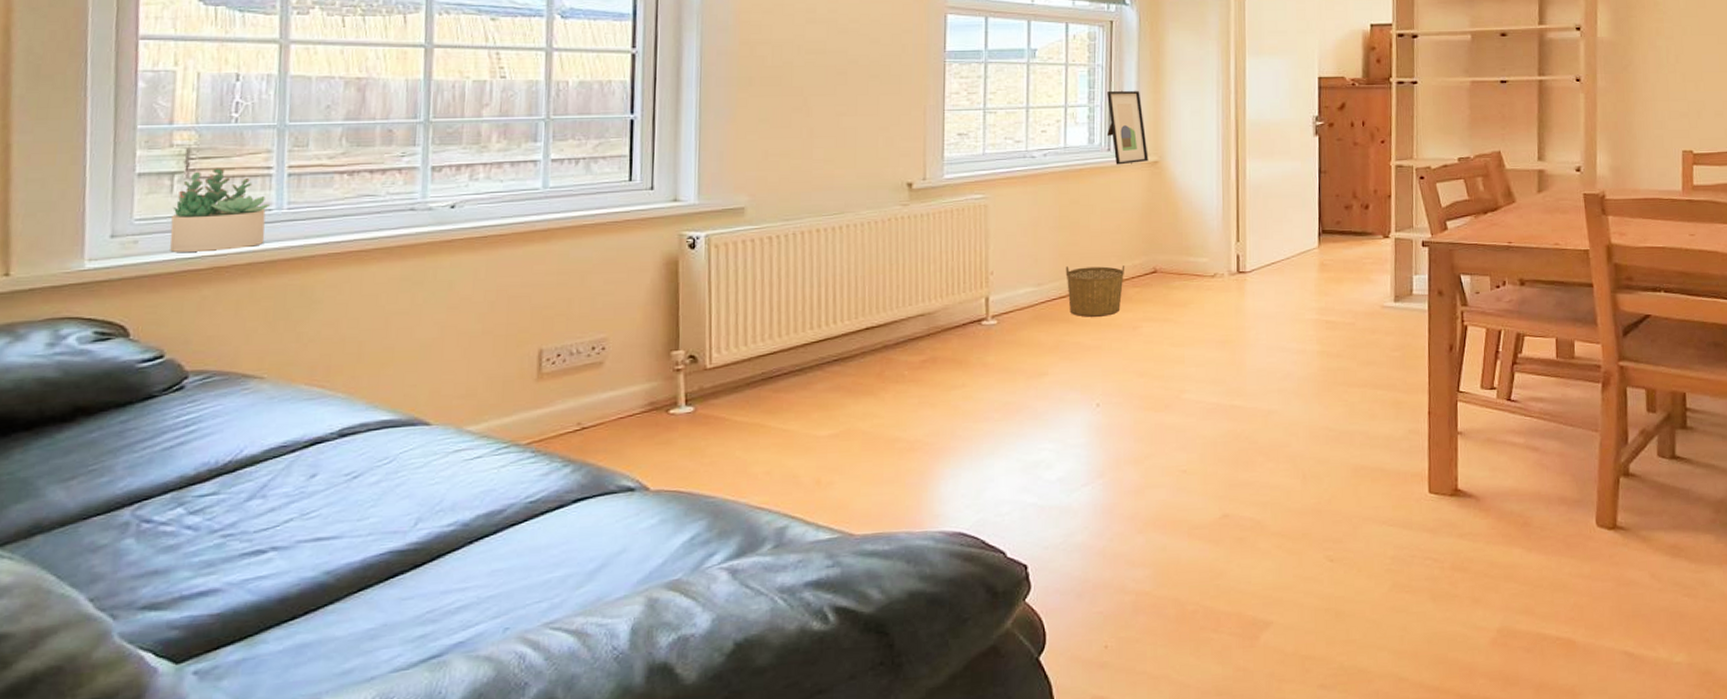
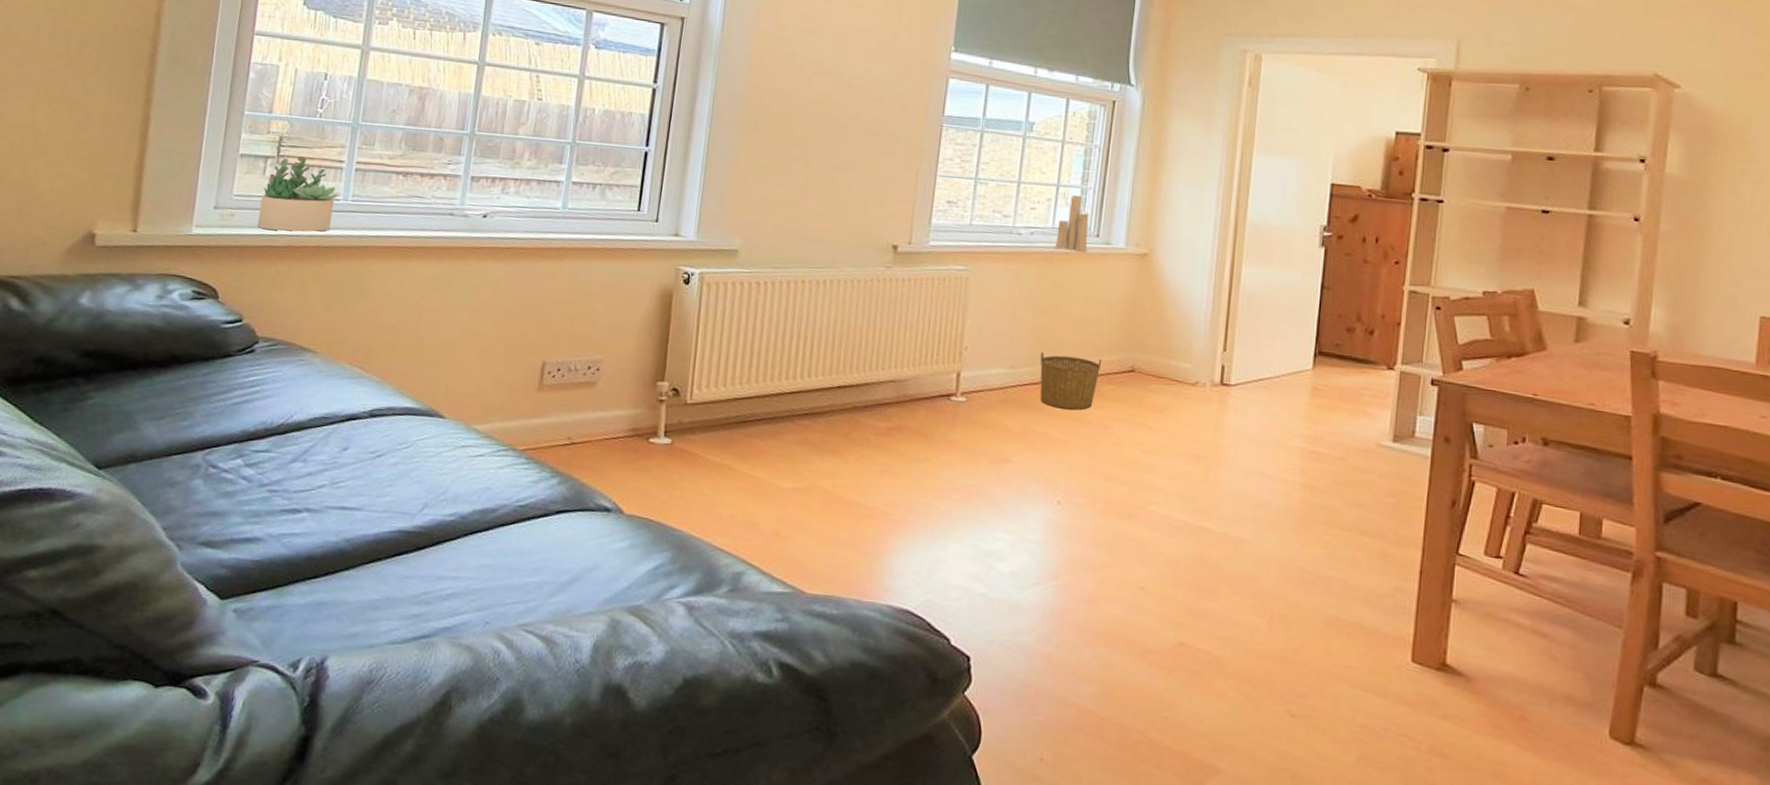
candle: none [1069,107,1100,168] -> present [1055,188,1089,254]
picture frame: present [1107,90,1149,165] -> none [1098,173,1139,254]

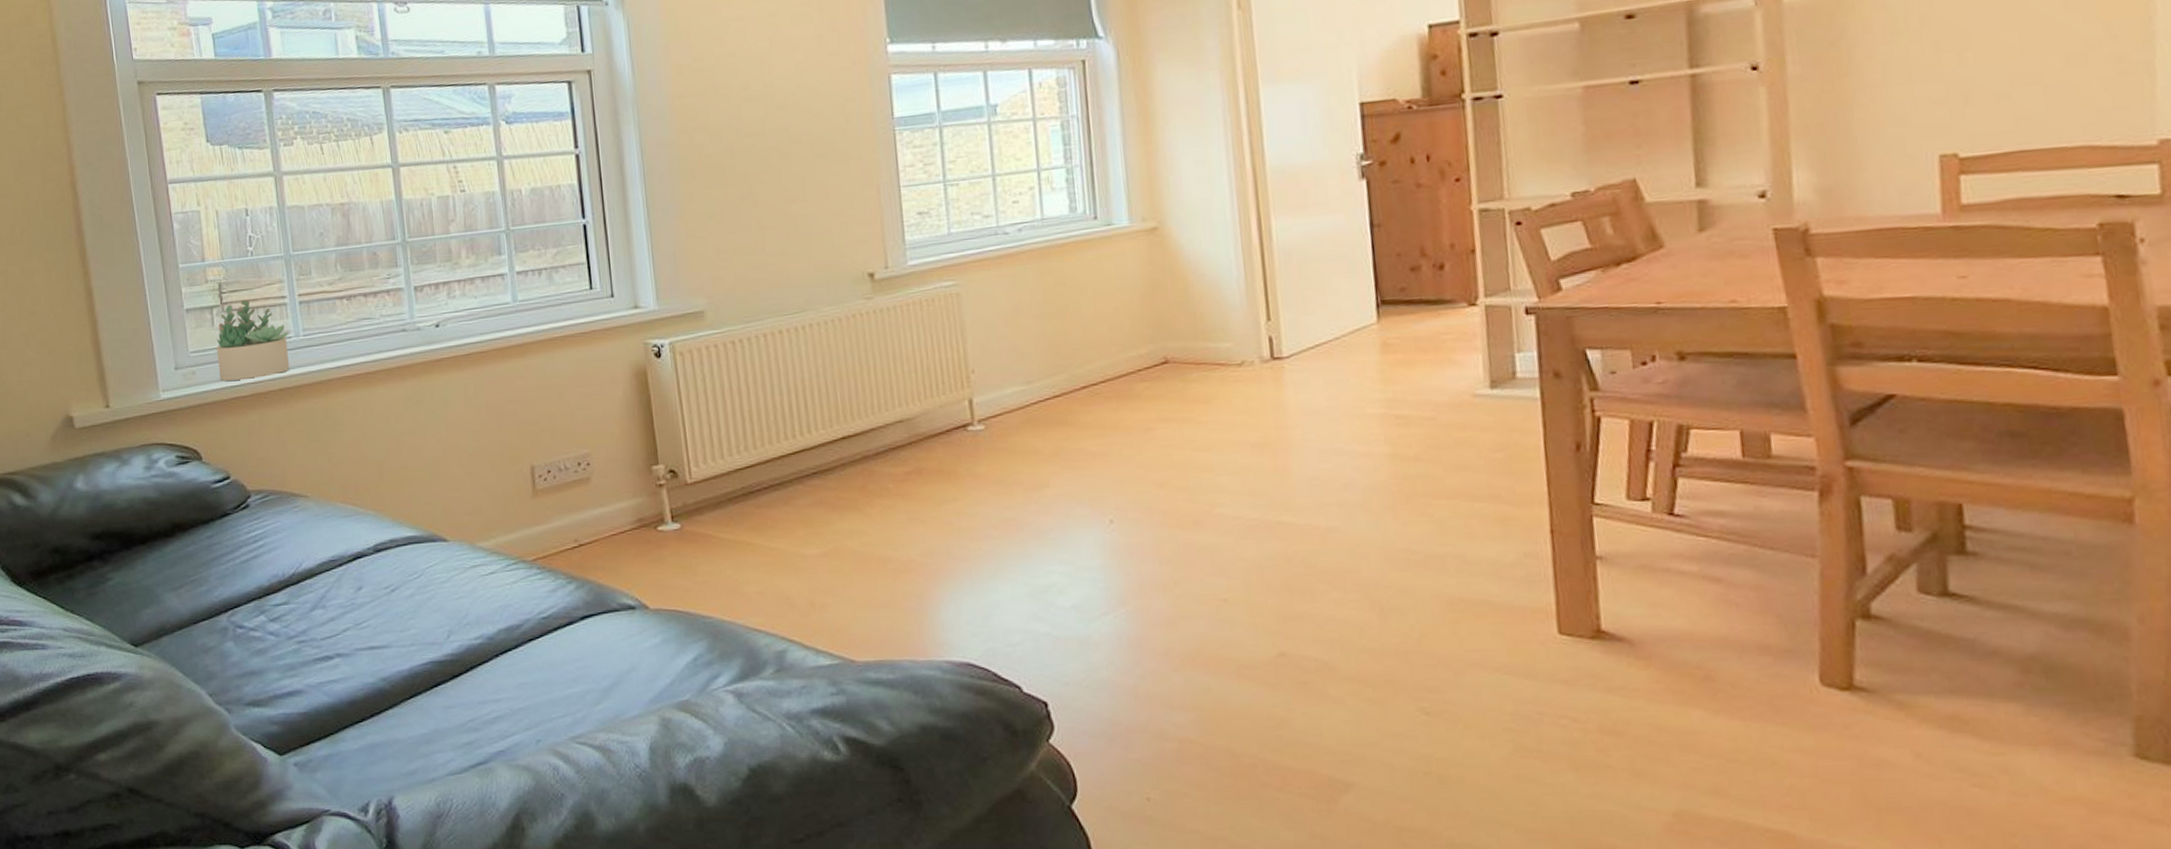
basket: present [1040,352,1102,410] -> none [1057,356,1129,419]
candle: present [1055,188,1089,254] -> none [1048,169,1087,243]

